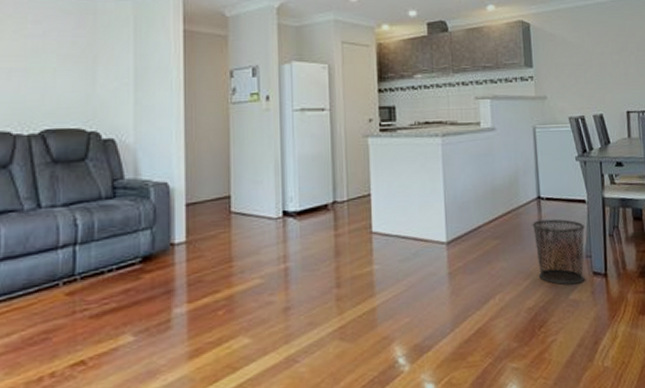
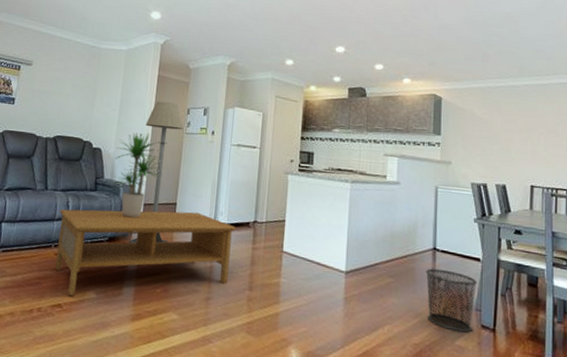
coffee table: none [63,203,312,346] -> present [55,209,236,296]
potted plant: none [137,109,205,226] -> present [115,132,162,218]
floor lamp: none [172,64,227,259] -> present [129,101,183,244]

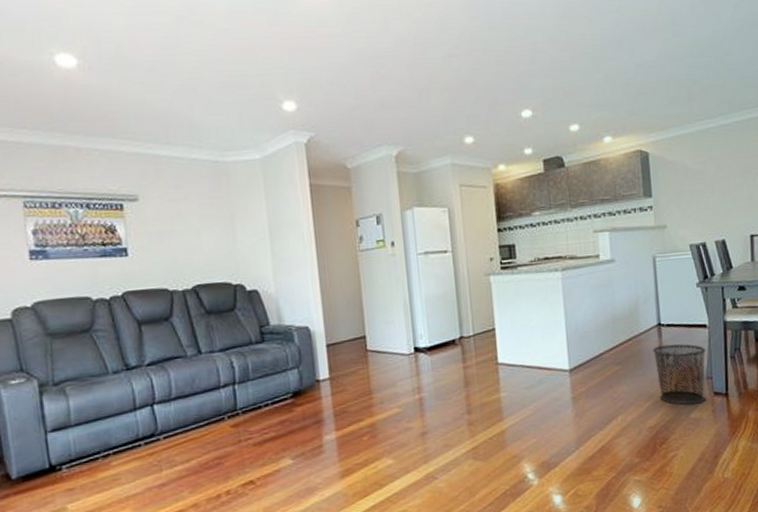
coffee table: present [55,209,236,296] -> none [223,341,443,468]
potted plant: present [115,132,162,218] -> none [277,259,340,365]
floor lamp: present [129,101,183,244] -> none [307,215,366,394]

